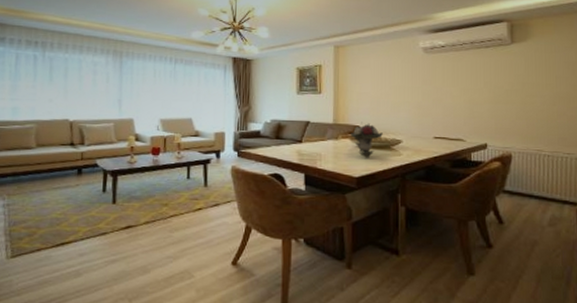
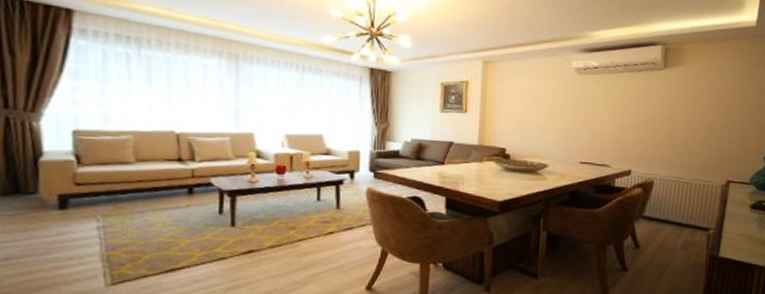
flower arrangement: present [334,119,383,158] -> none [479,141,529,182]

